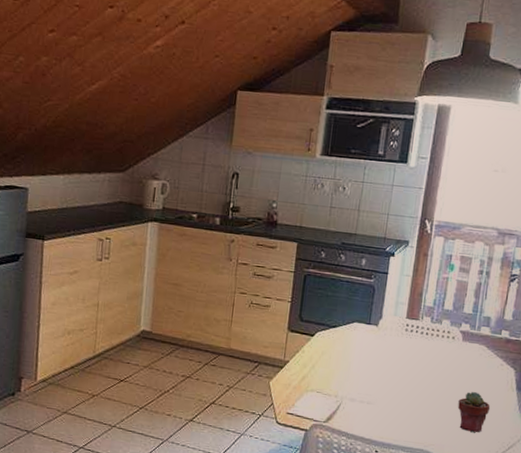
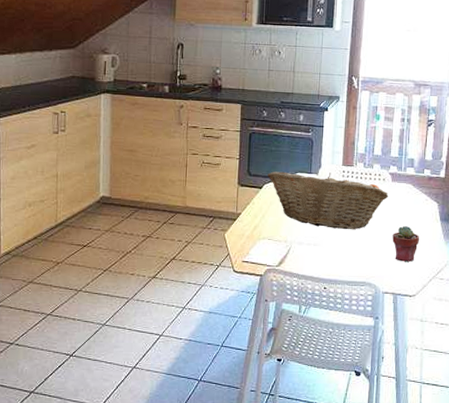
fruit basket: none [321,318,458,391] -> present [267,171,389,230]

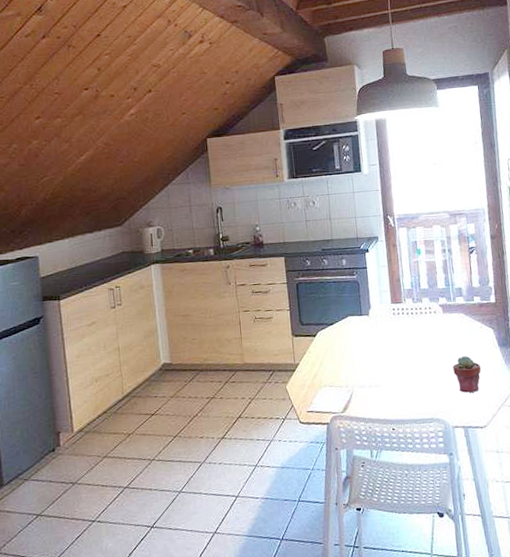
fruit basket: present [267,171,389,230] -> none [319,312,443,368]

